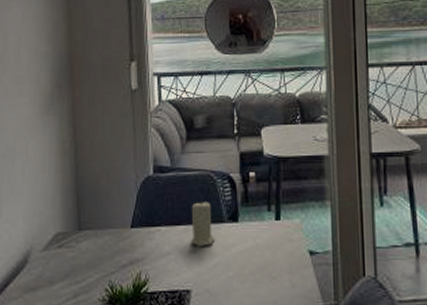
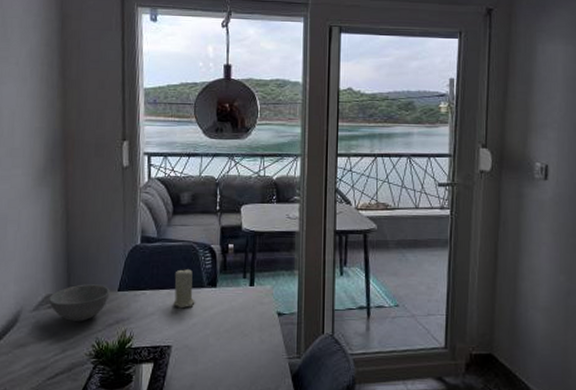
bowl: none [58,220,122,263] -> present [48,284,110,322]

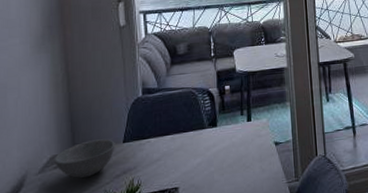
candle: present [173,268,195,309] -> none [176,113,198,151]

